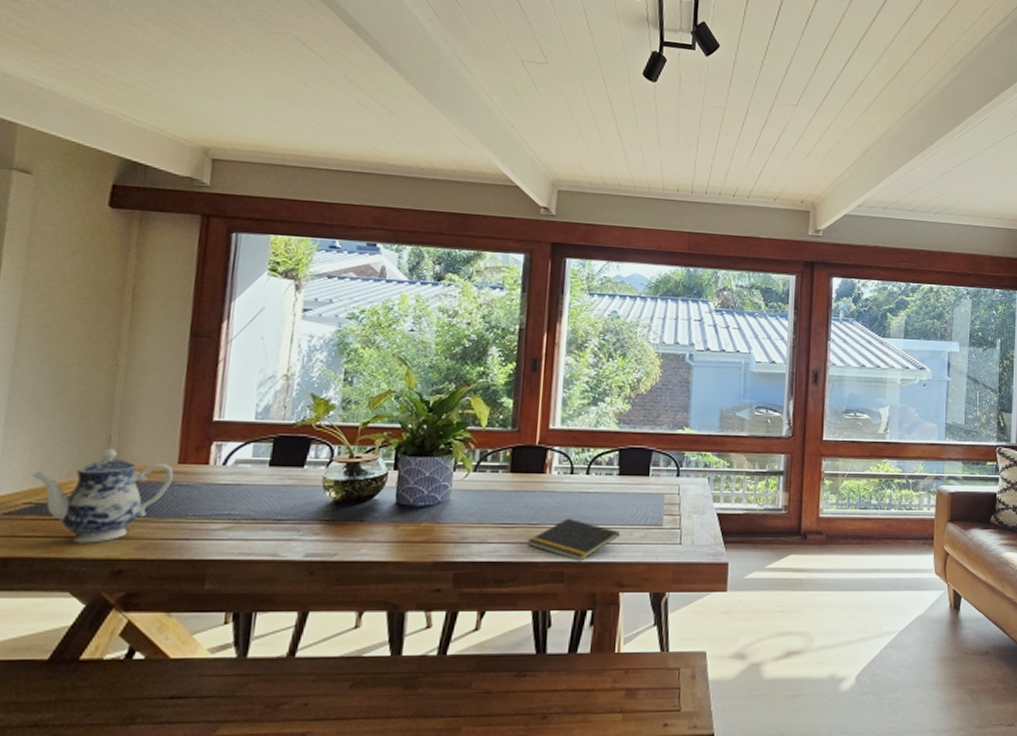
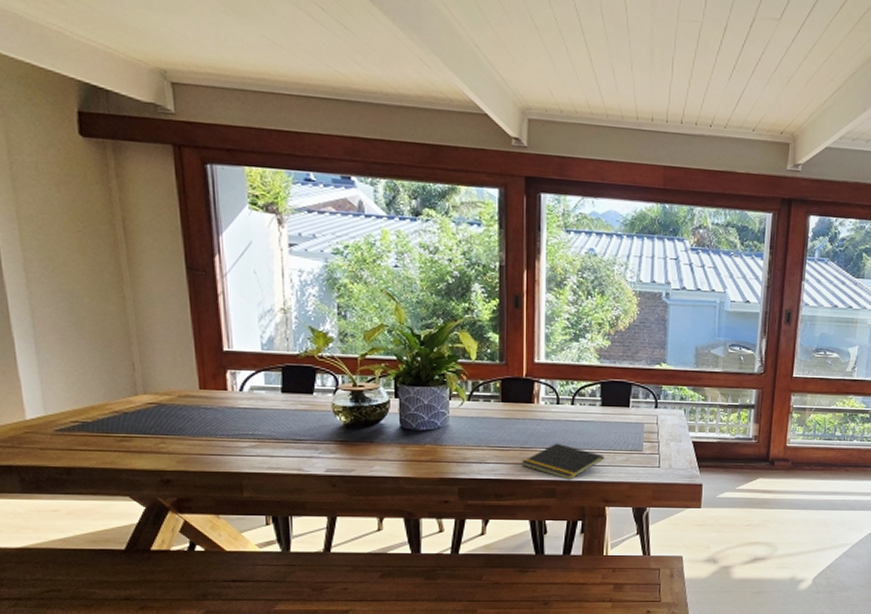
teapot: present [32,449,174,543] -> none [72,375,198,457]

